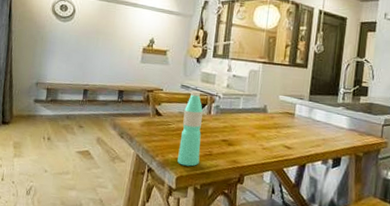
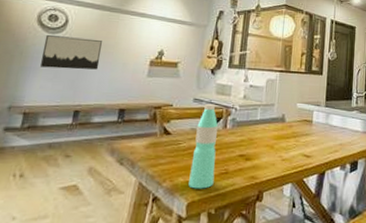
wall art: none [56,23,103,55] -> present [40,35,102,70]

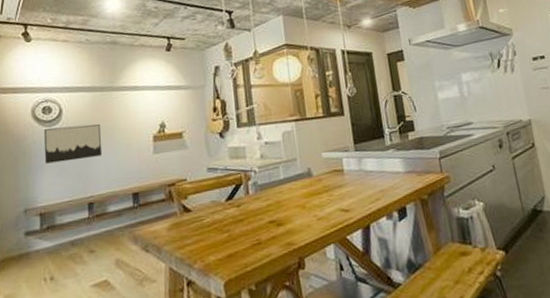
water bottle: present [188,103,218,189] -> none [217,170,248,266]

